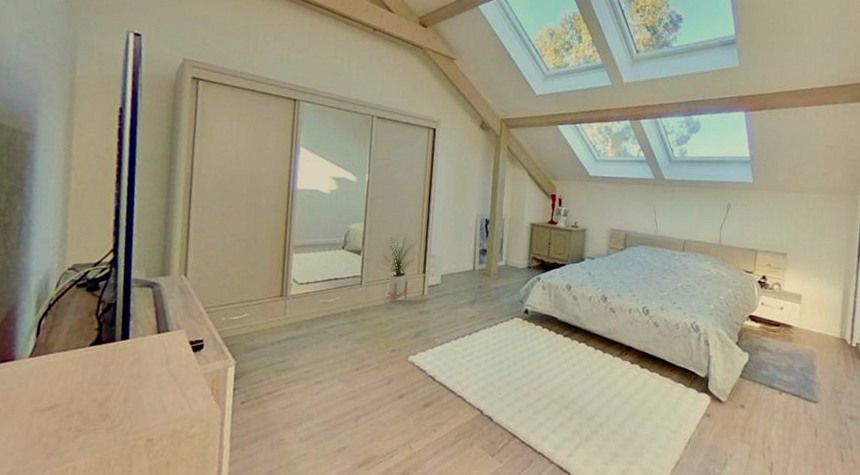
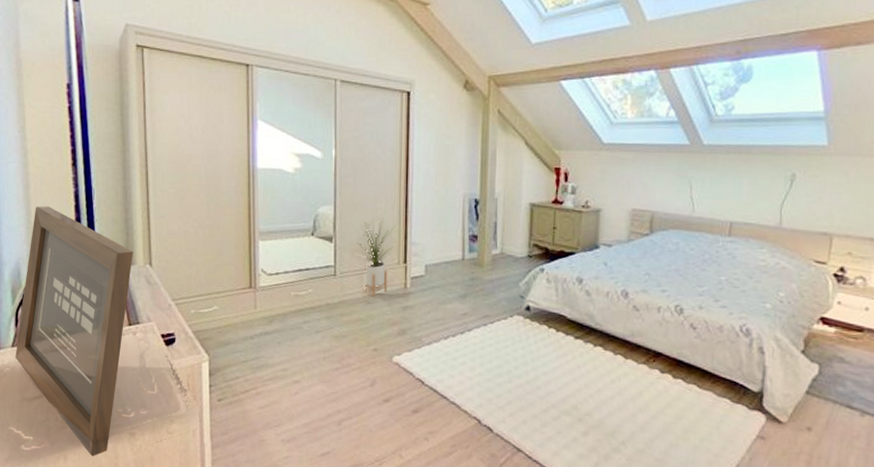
picture frame: none [32,219,169,466] -> present [15,206,133,457]

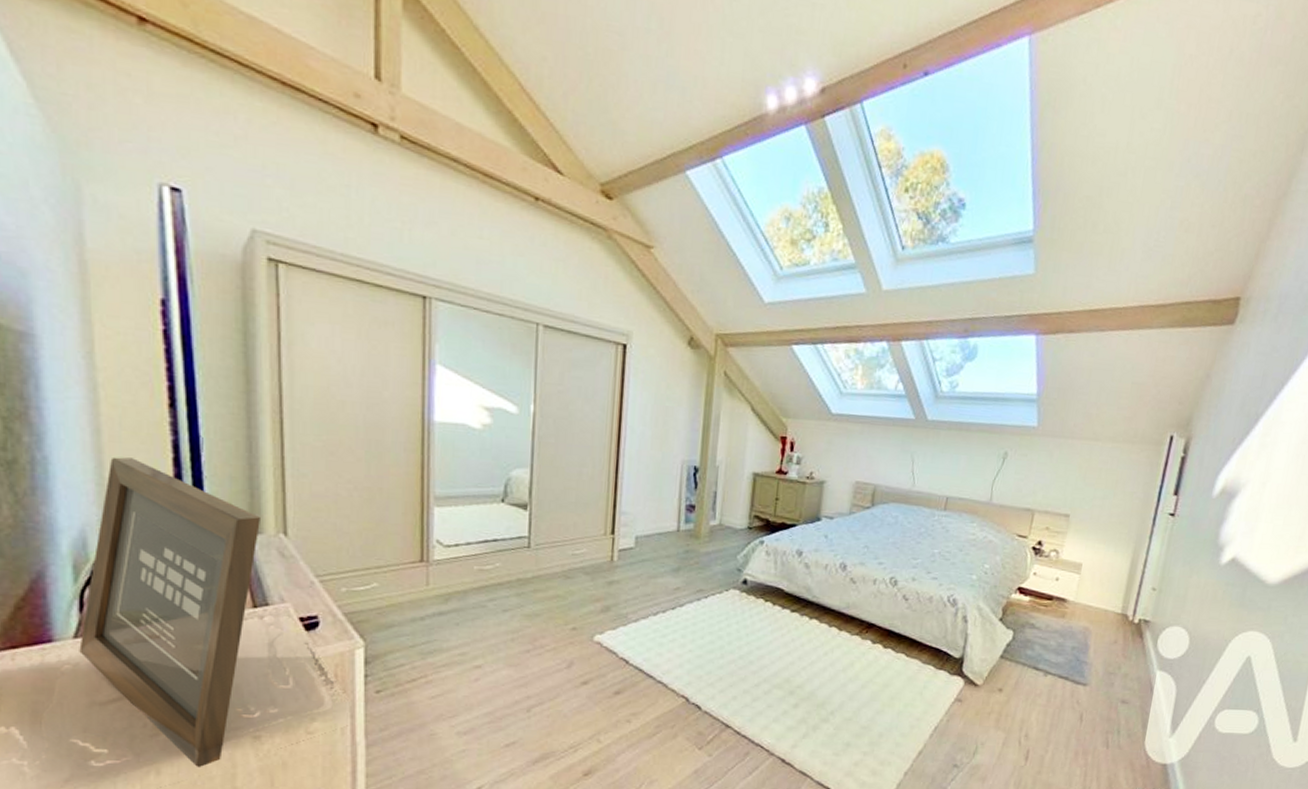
house plant: present [358,221,396,297] -> none [558,487,604,571]

